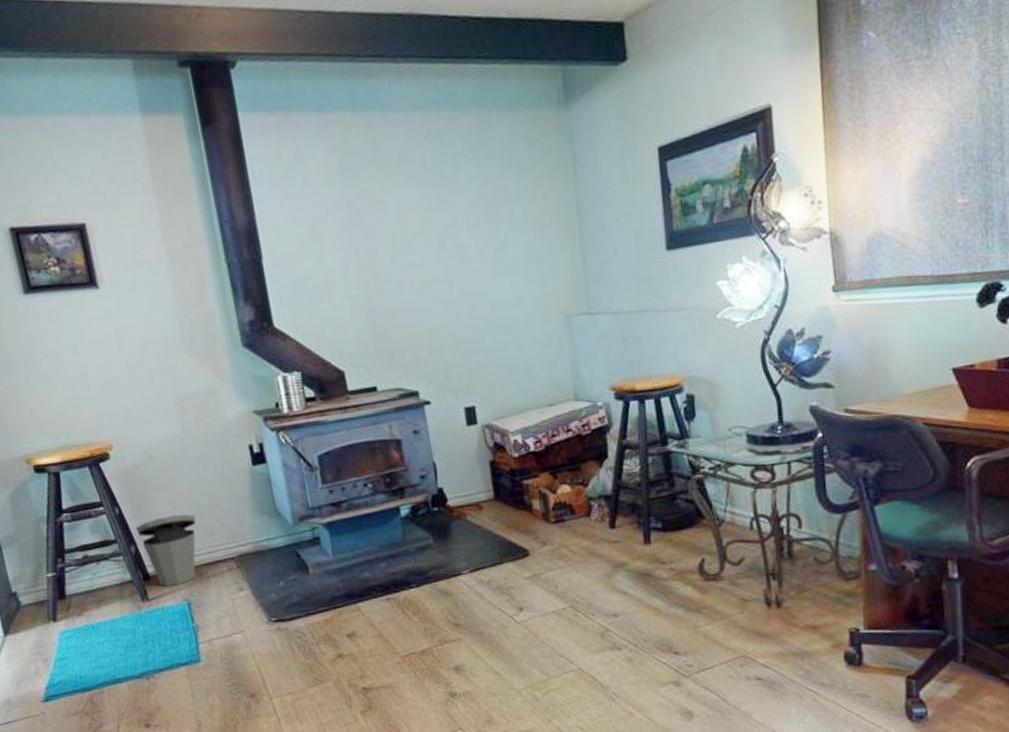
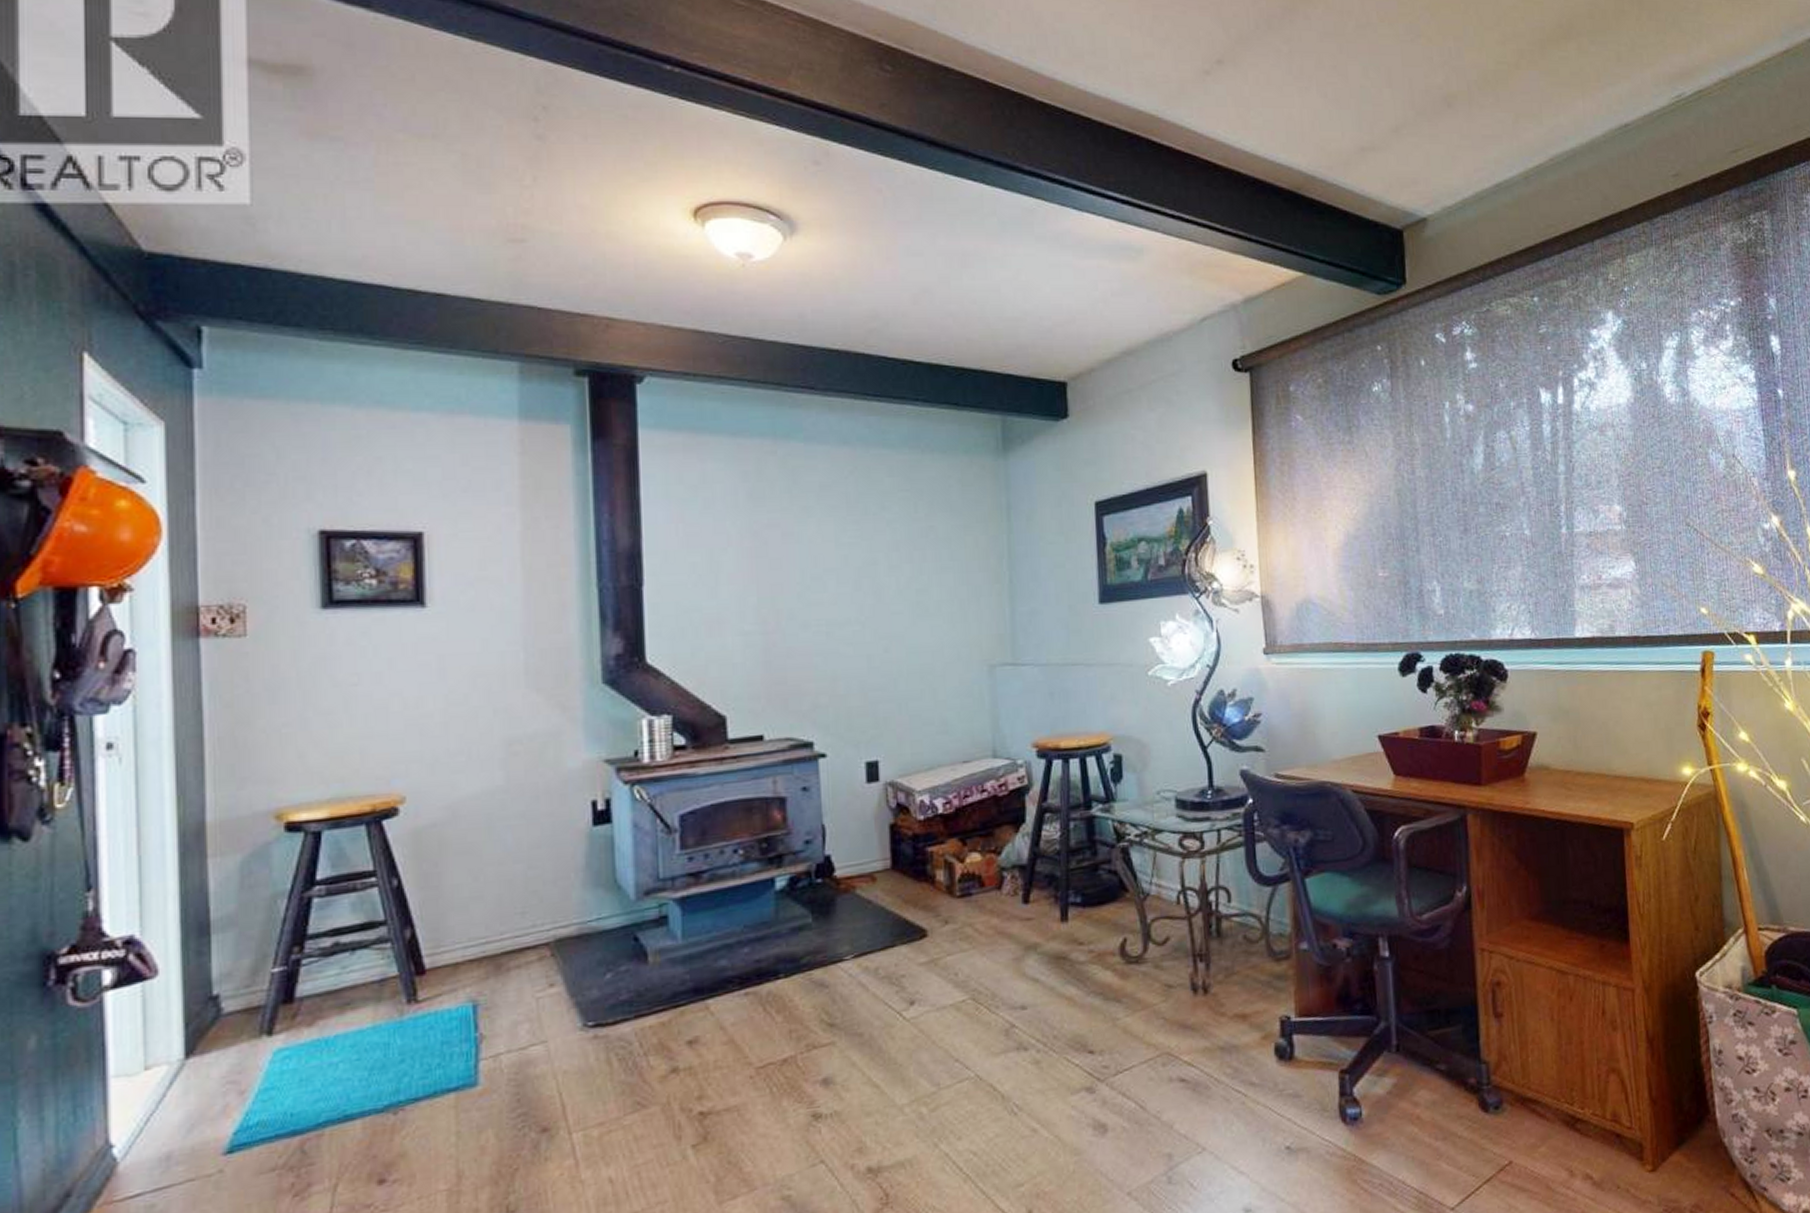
trash can: present [135,514,196,587] -> none [417,887,504,983]

